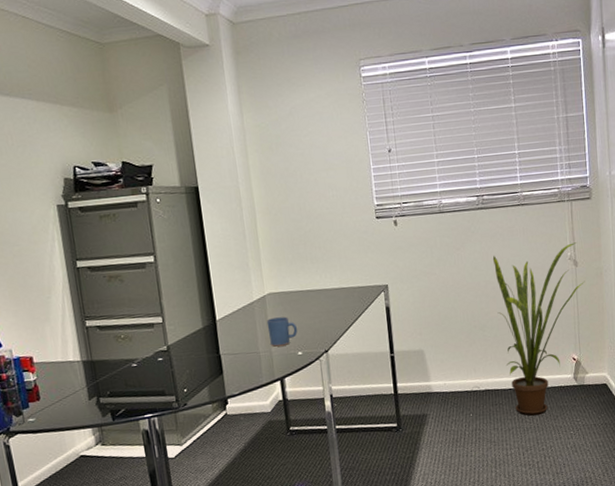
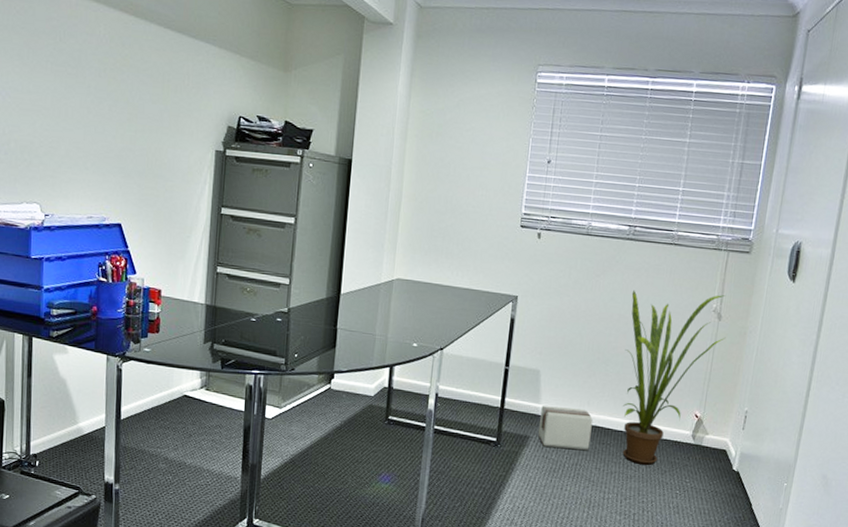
mug: present [266,316,297,347] -> none [388,304,418,334]
box: none [432,377,484,420] -> present [538,406,593,451]

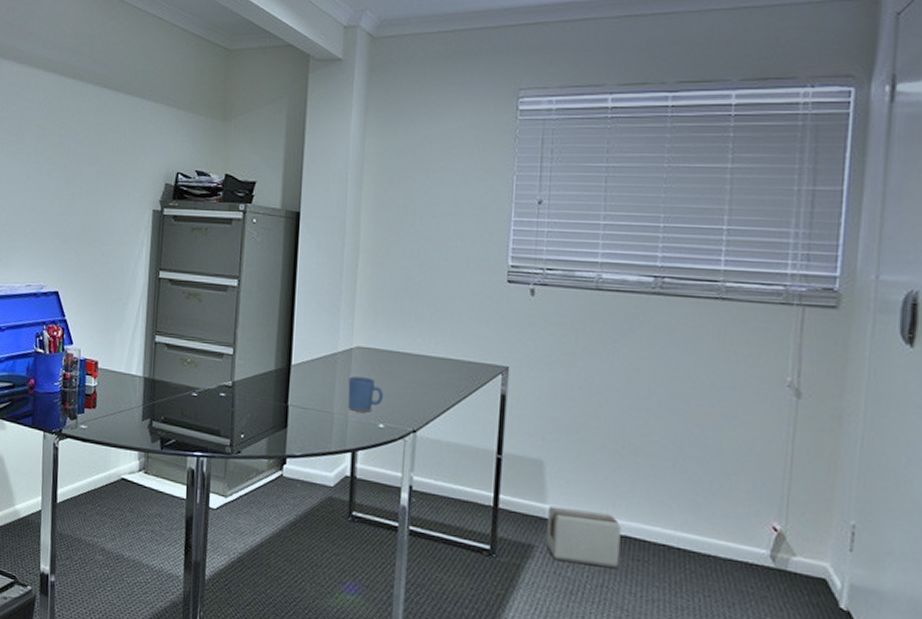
mug: none [388,304,418,334] -> present [348,376,383,412]
house plant: present [622,290,726,465] -> none [660,358,811,594]

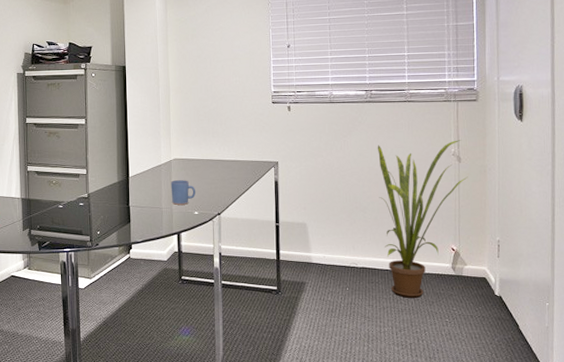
box: present [546,506,621,569] -> none [312,253,360,291]
house plant: none [660,358,811,594] -> present [377,140,468,298]

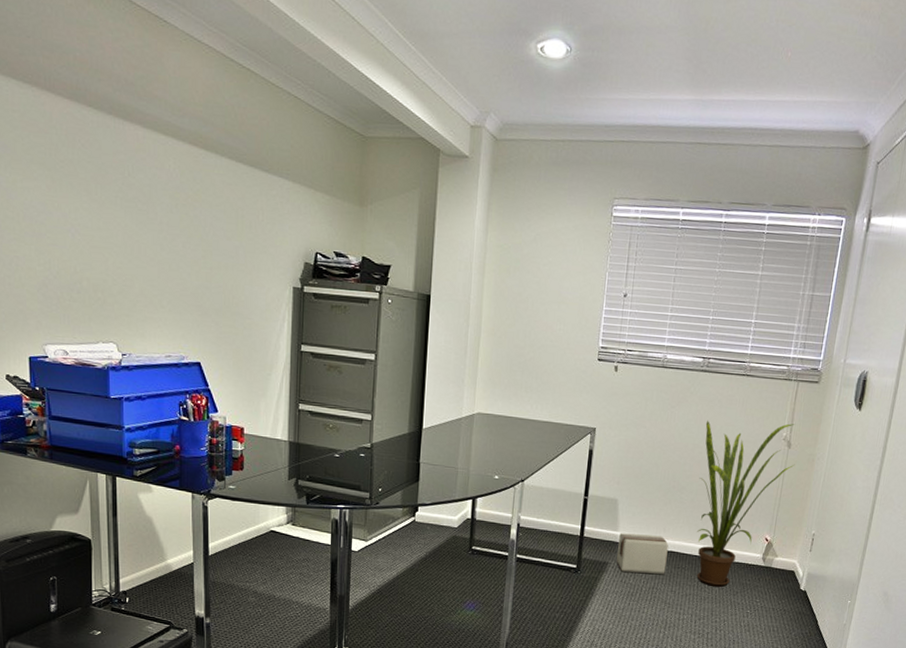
mug: present [170,180,196,205] -> none [470,437,499,467]
box: none [312,253,360,291] -> present [616,533,669,575]

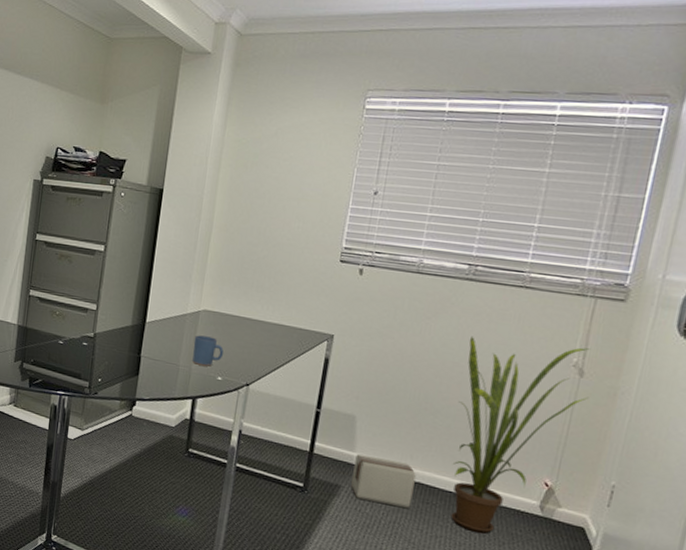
mug: none [470,437,499,467] -> present [192,335,224,367]

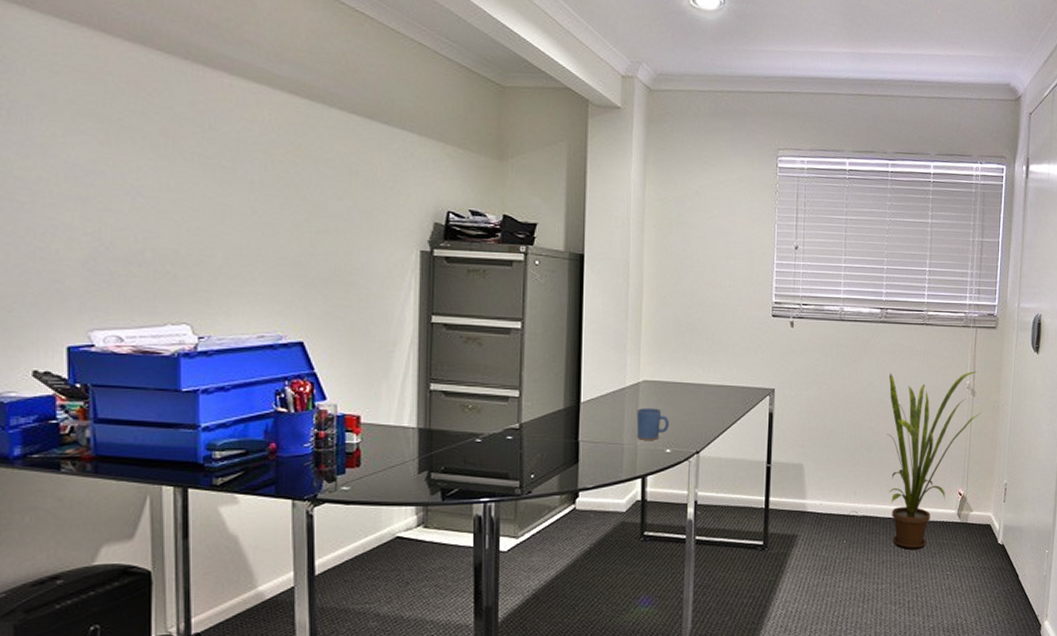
box: present [351,454,416,509] -> none [806,500,860,544]

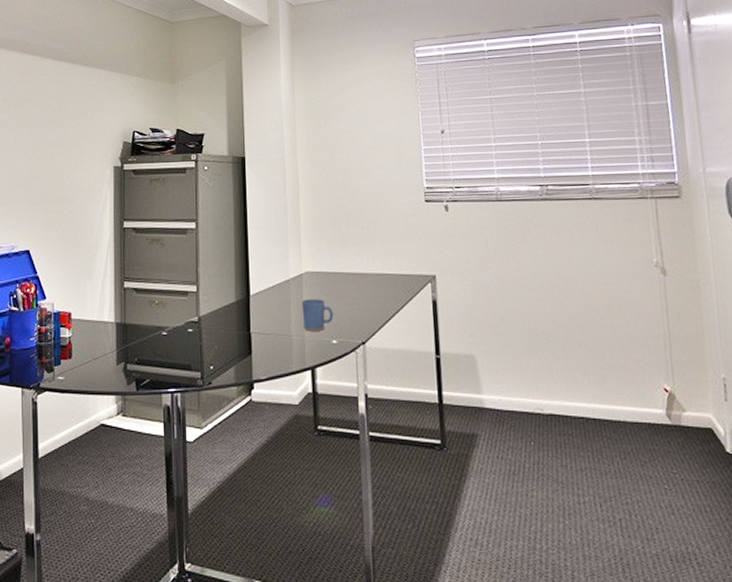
house plant: present [886,371,981,550] -> none [559,247,677,456]

